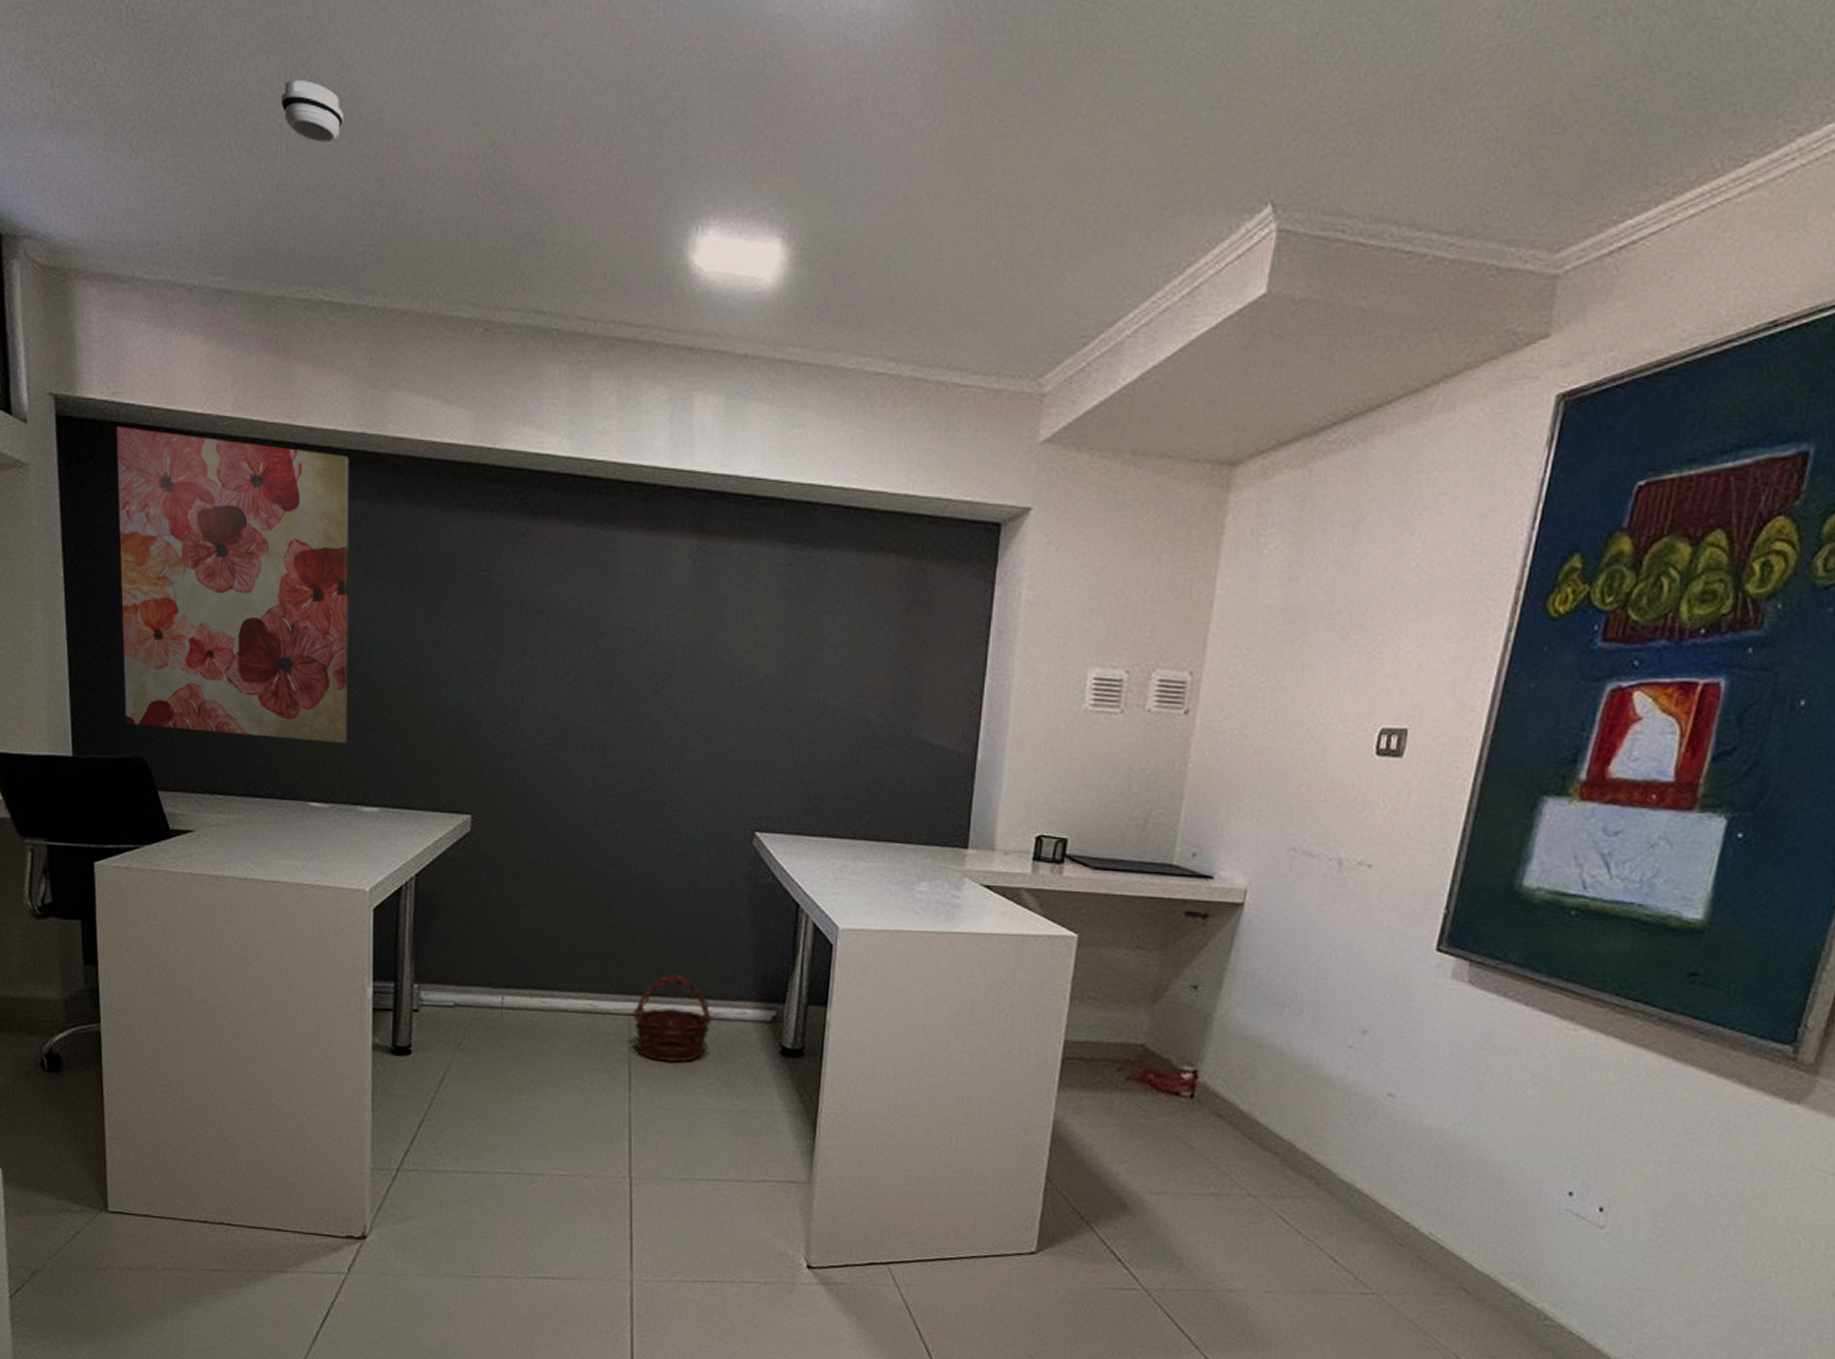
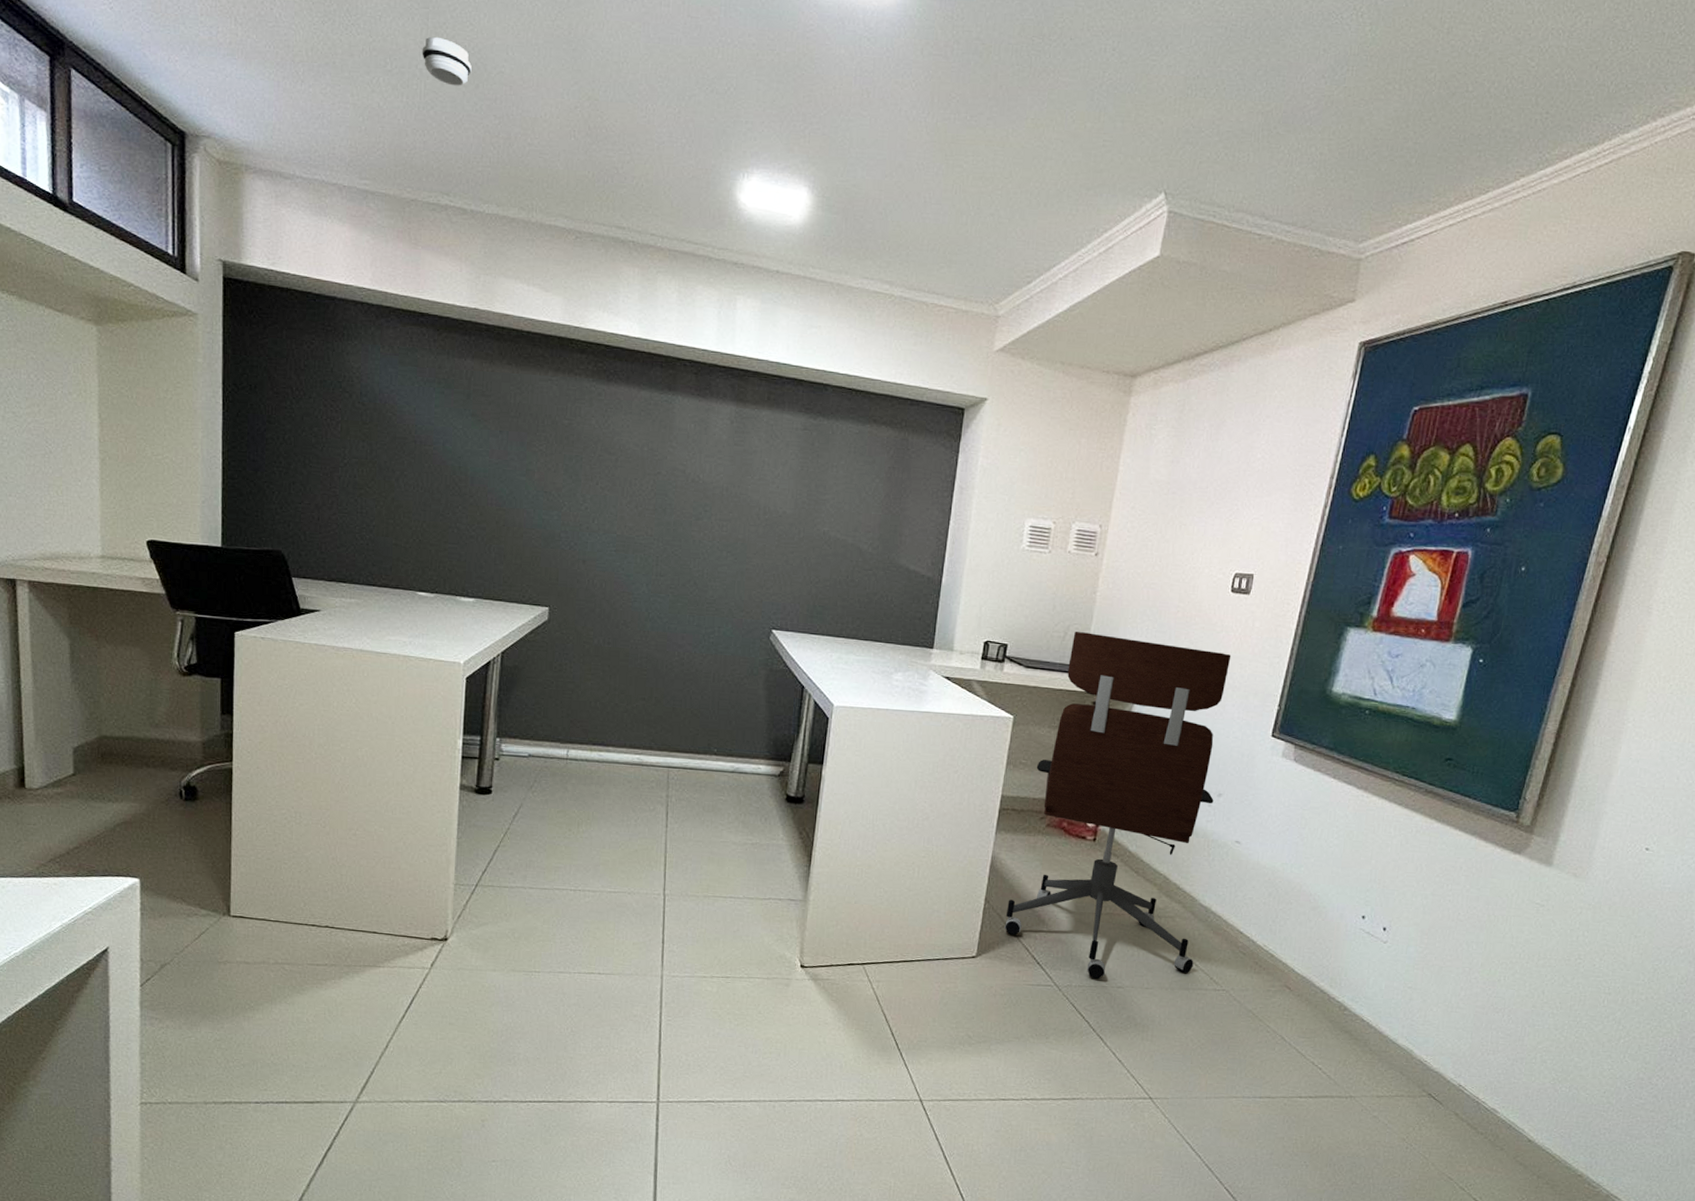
wall art: present [115,426,350,744] -> none [267,289,463,548]
basket: present [632,975,712,1062] -> none [671,737,734,805]
office chair: none [1073,818,1378,1281] -> present [1004,632,1231,980]

